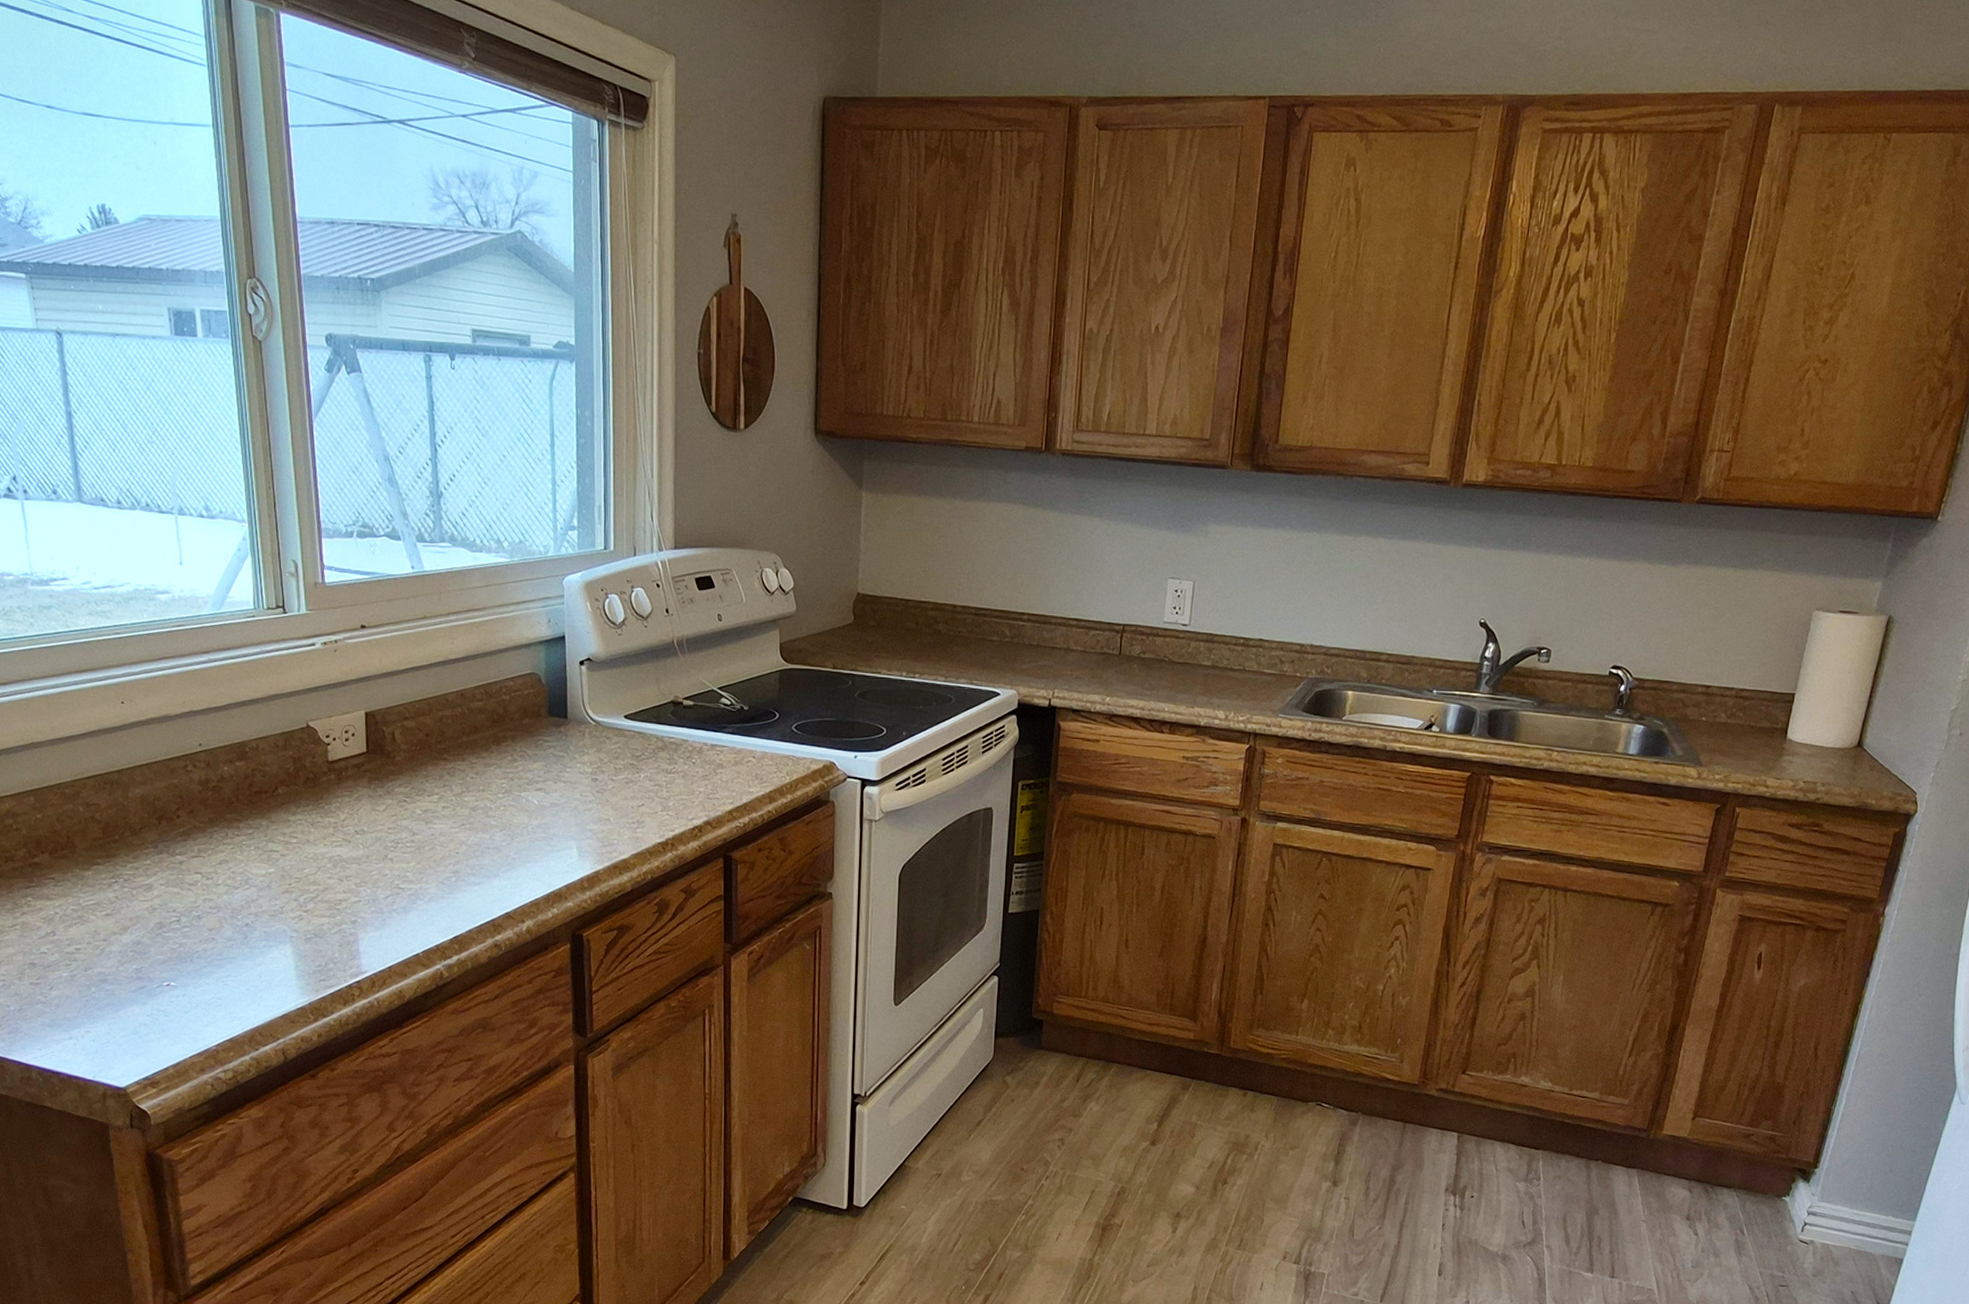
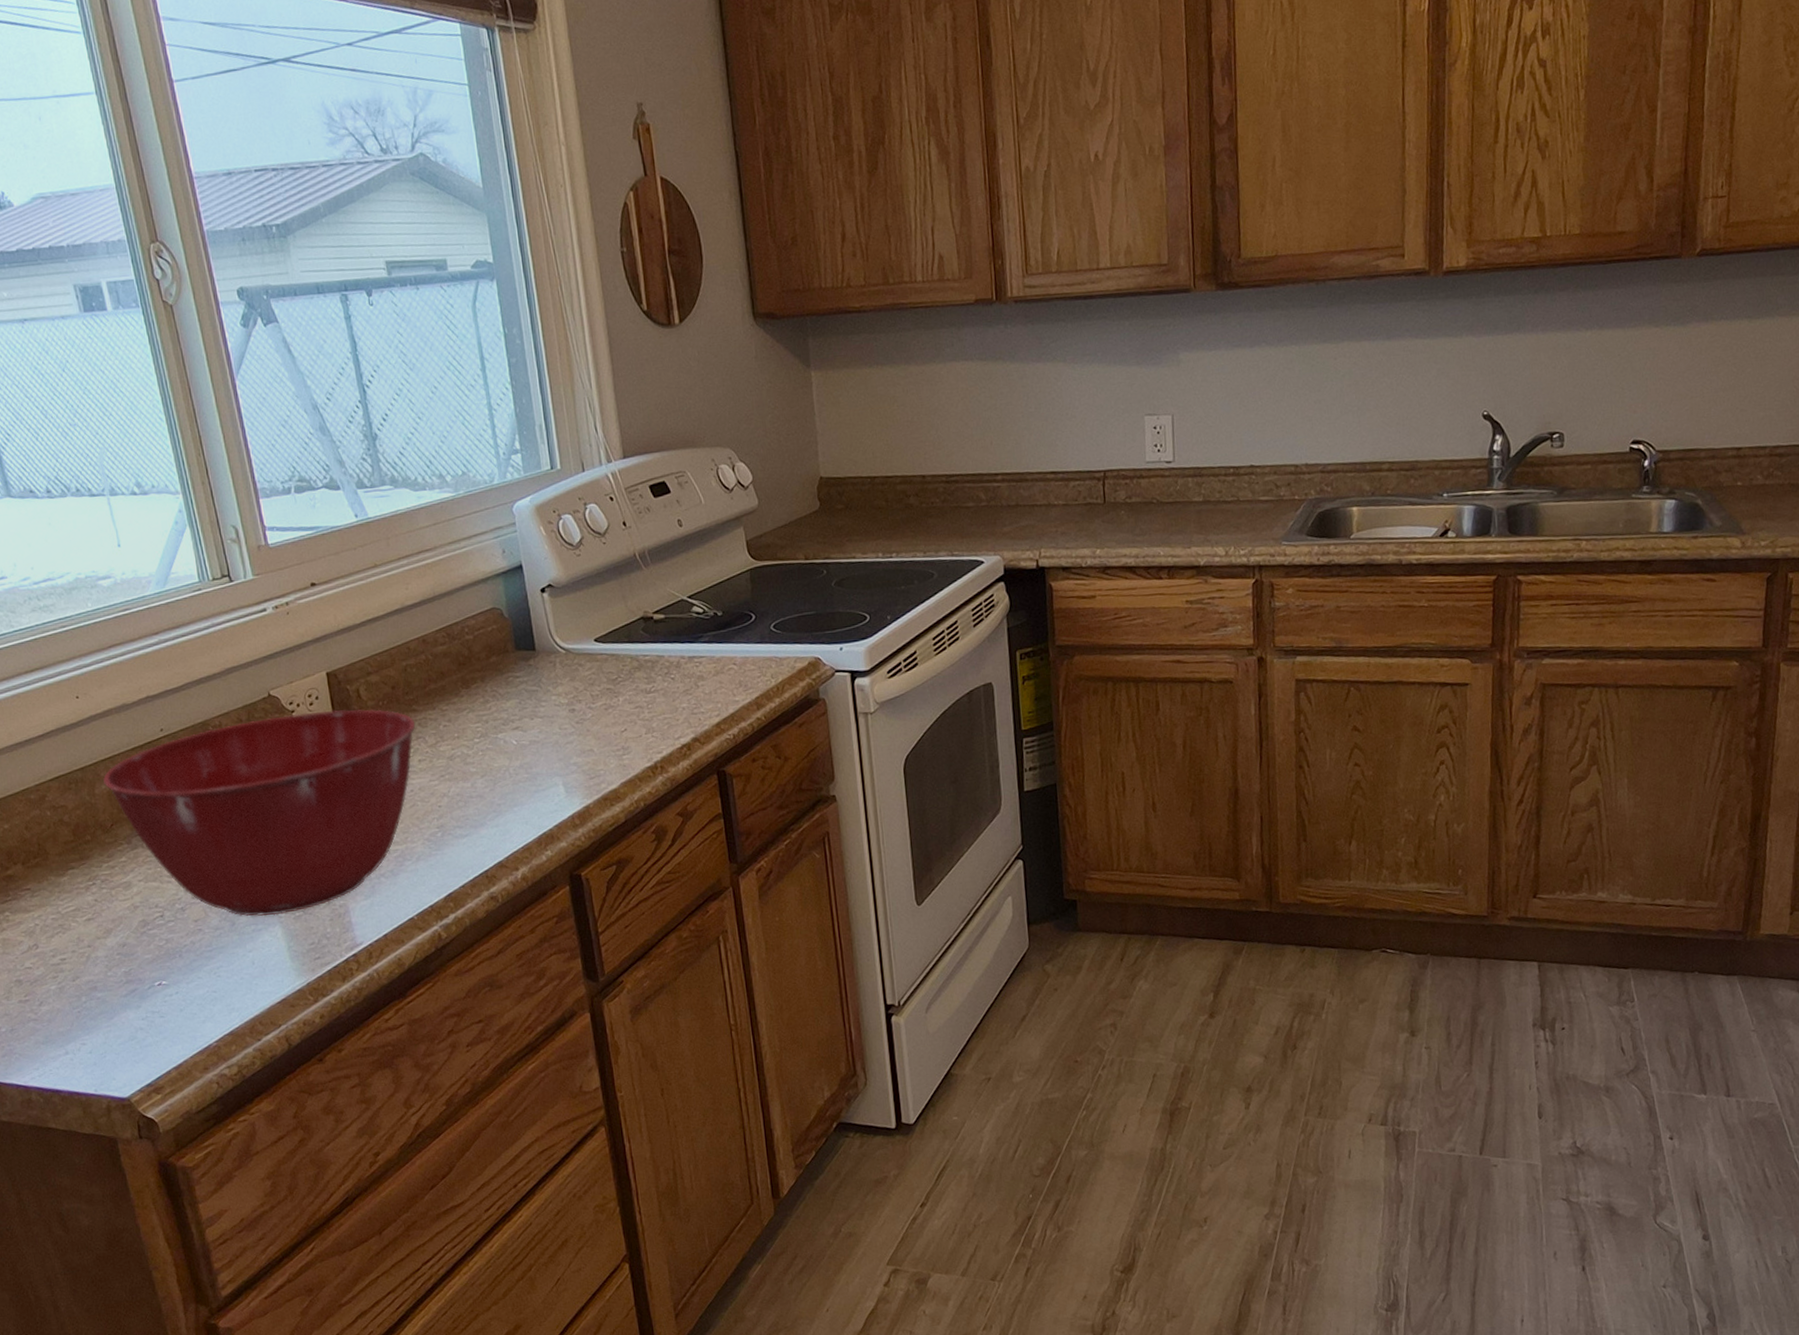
mixing bowl: none [138,747,444,935] -> present [103,709,416,916]

